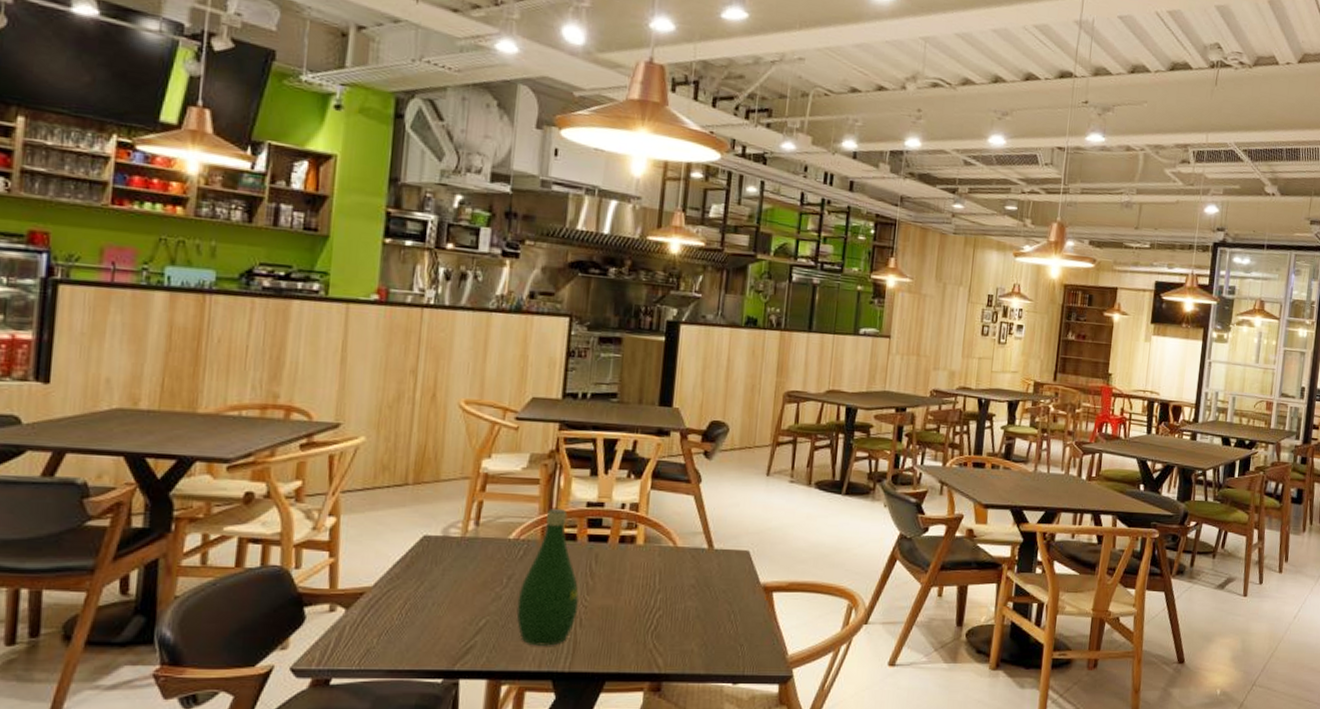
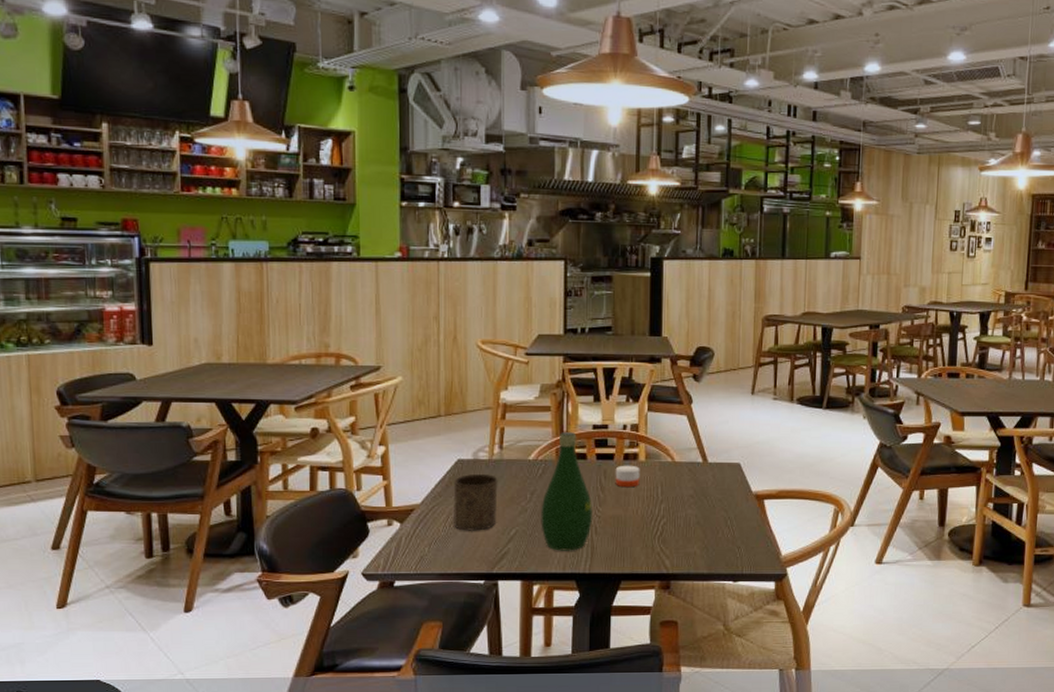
cup: none [410,552,470,620] -> present [452,473,498,531]
candle: none [607,548,637,575] -> present [615,465,640,488]

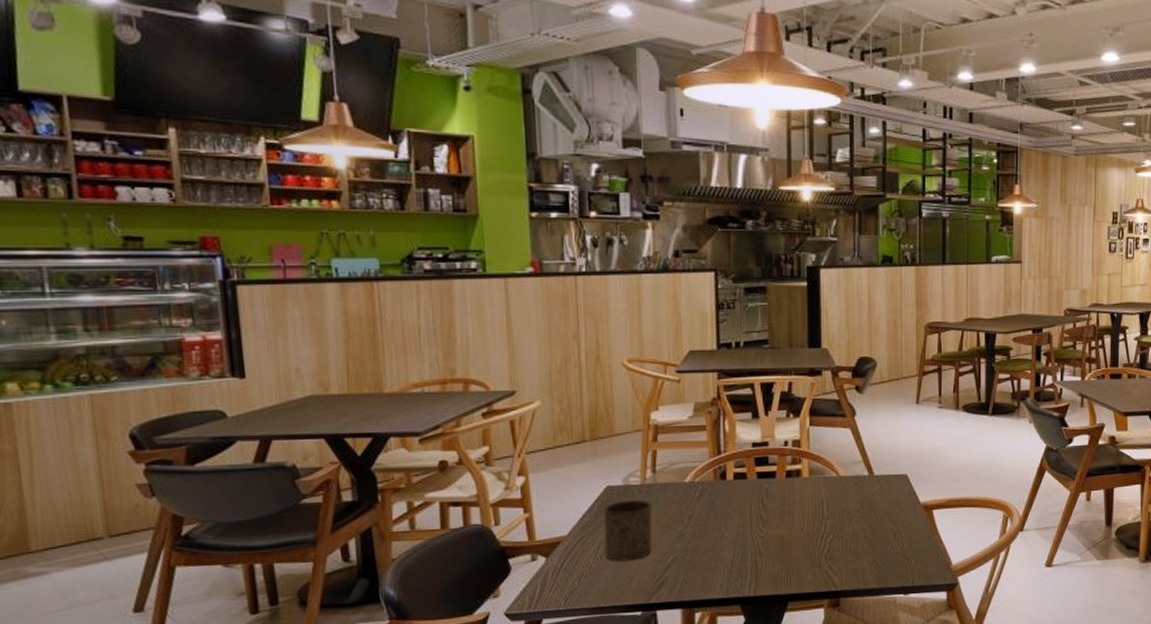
bottle: present [541,431,593,551] -> none [700,450,757,576]
candle: present [615,465,640,488] -> none [777,482,804,506]

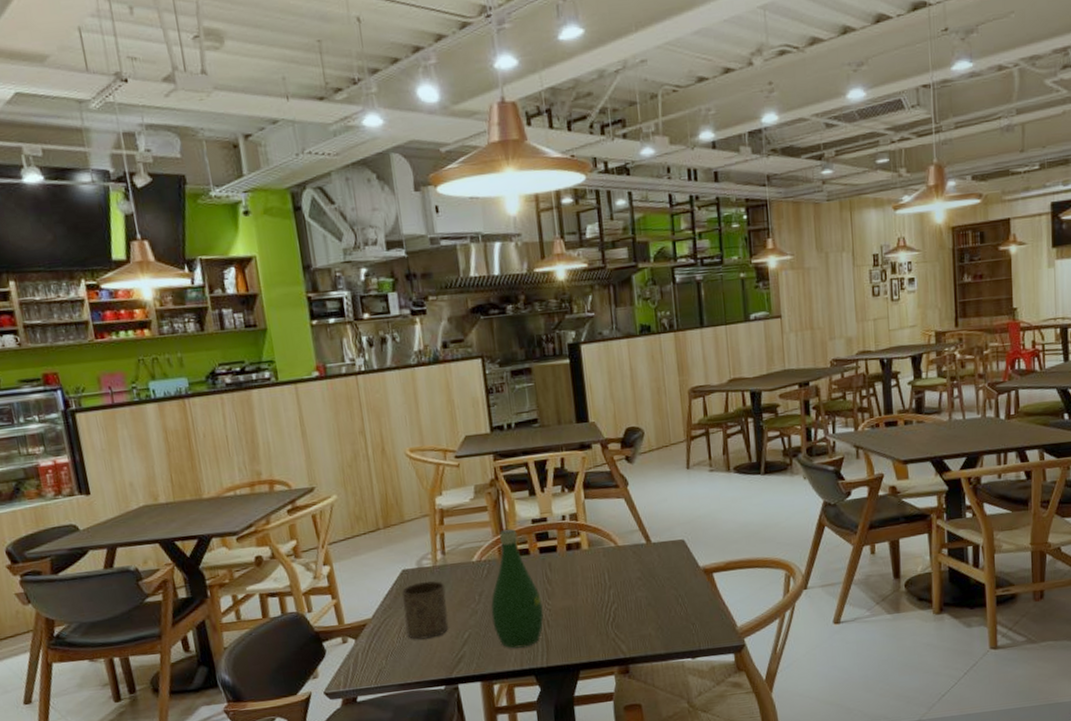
bottle: none [700,450,757,576] -> present [491,528,544,649]

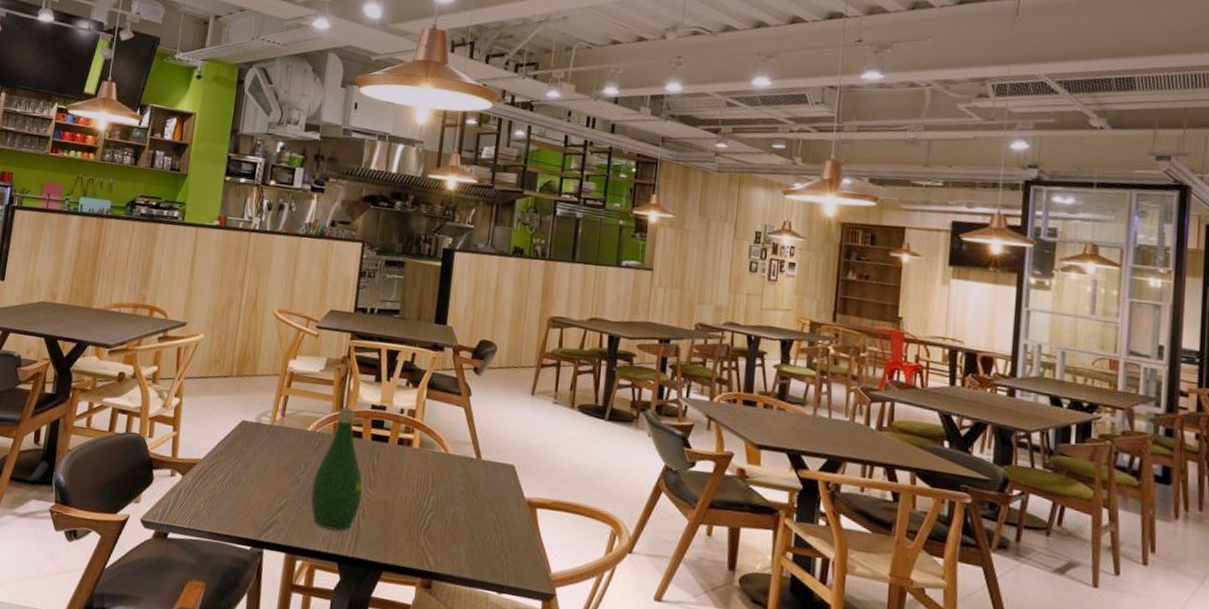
cup: present [401,580,449,640] -> none [229,436,277,495]

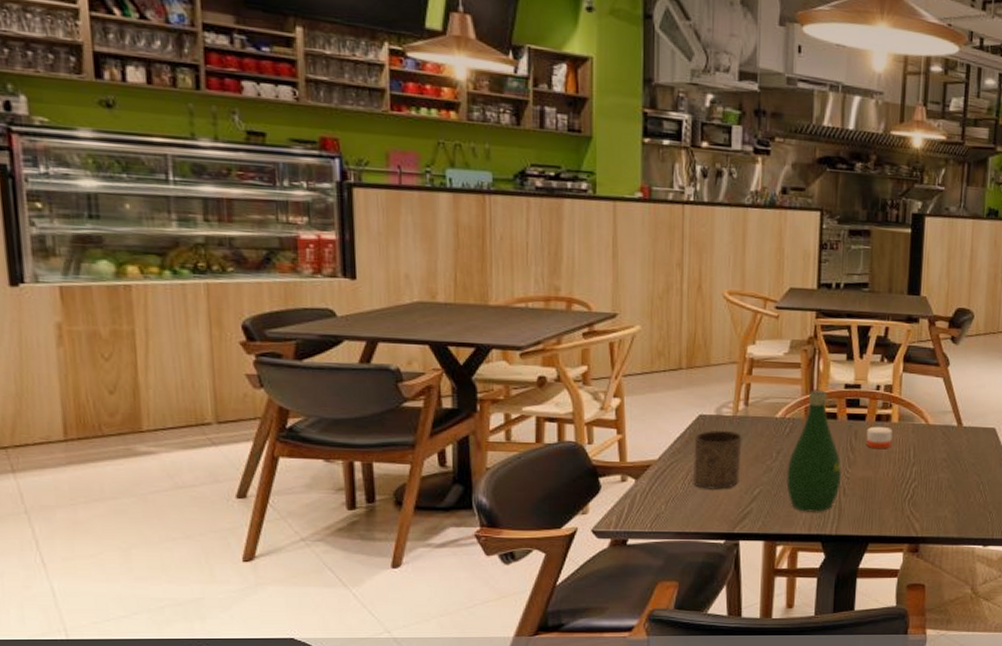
cup: none [229,436,277,495] -> present [692,430,742,489]
candle: none [387,449,413,475] -> present [866,426,893,450]

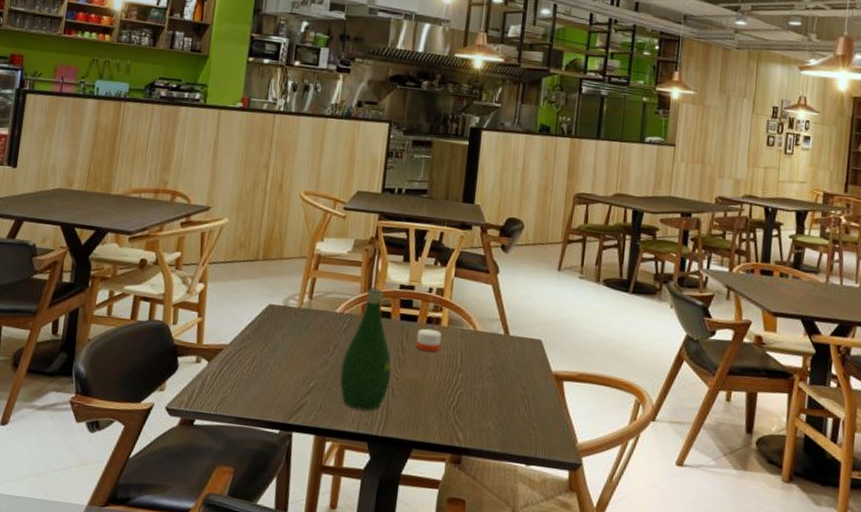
cup: present [692,430,742,489] -> none [256,320,304,379]

